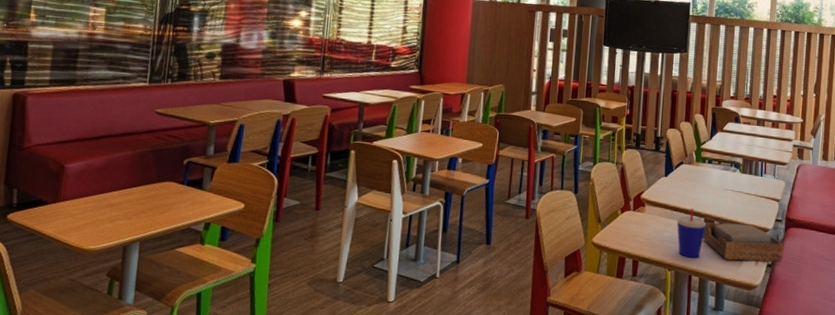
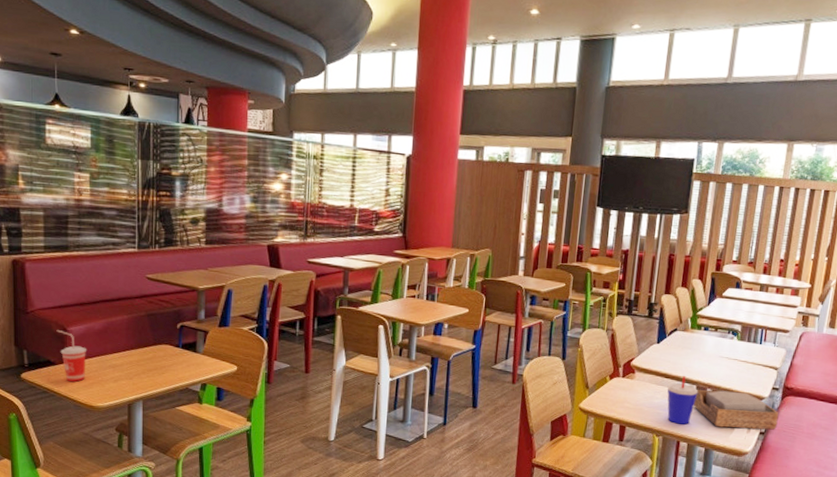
beverage cup: none [52,166,85,223] -> present [56,329,87,382]

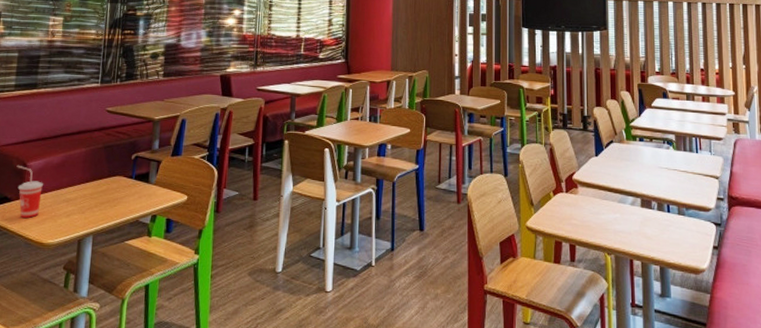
beverage cup: present [667,375,698,425] -> none [612,188,644,241]
napkin holder: present [693,390,779,430] -> none [640,202,730,244]

